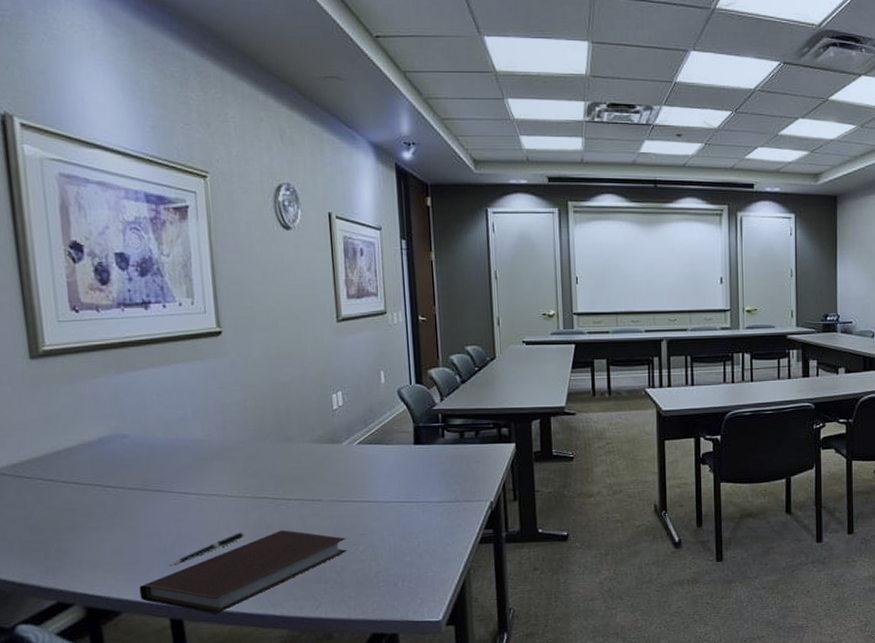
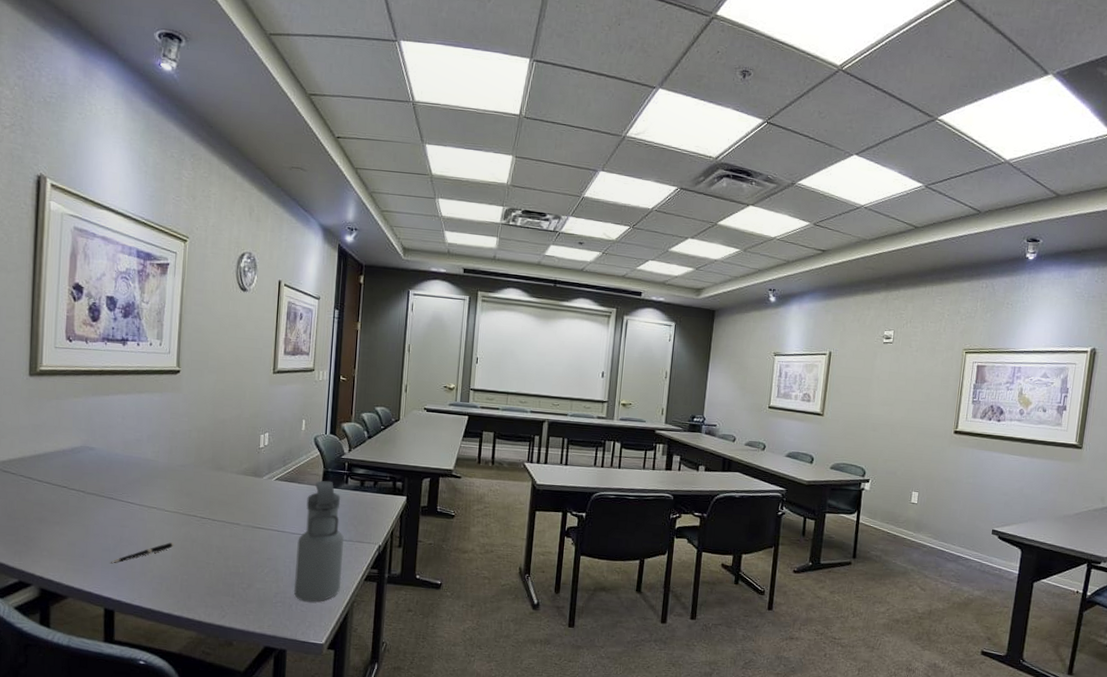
notebook: present [139,530,347,614] -> none [84,545,255,610]
water bottle: none [394,437,453,577] -> present [293,480,344,602]

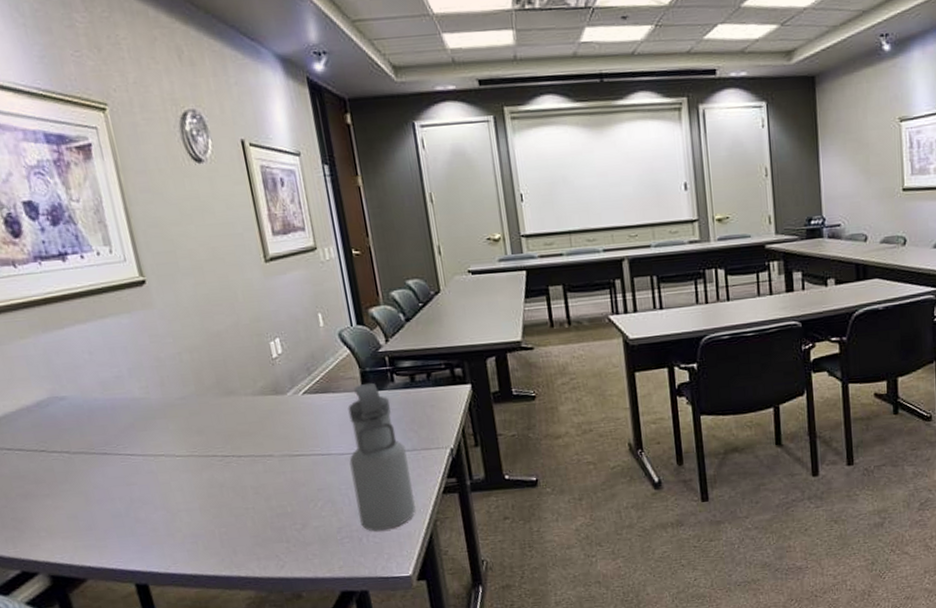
pen: present [110,542,174,563] -> none [126,492,199,530]

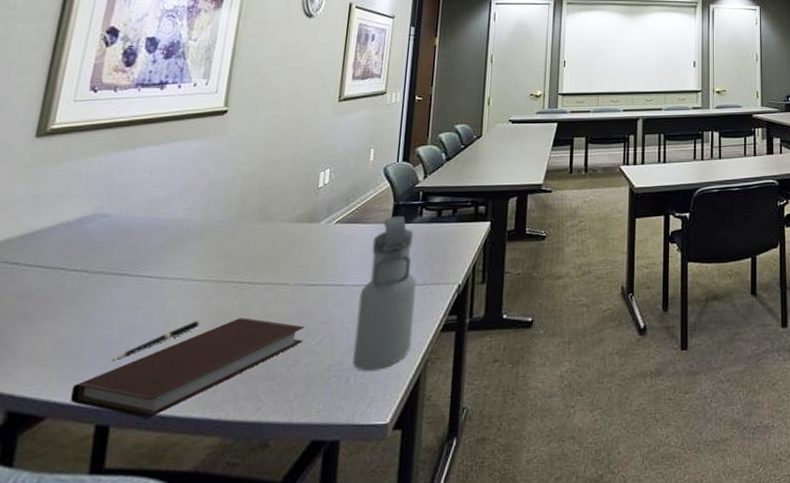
notebook: none [99,488,306,578] -> present [70,318,305,419]
pen: none [126,492,199,530] -> present [111,320,201,360]

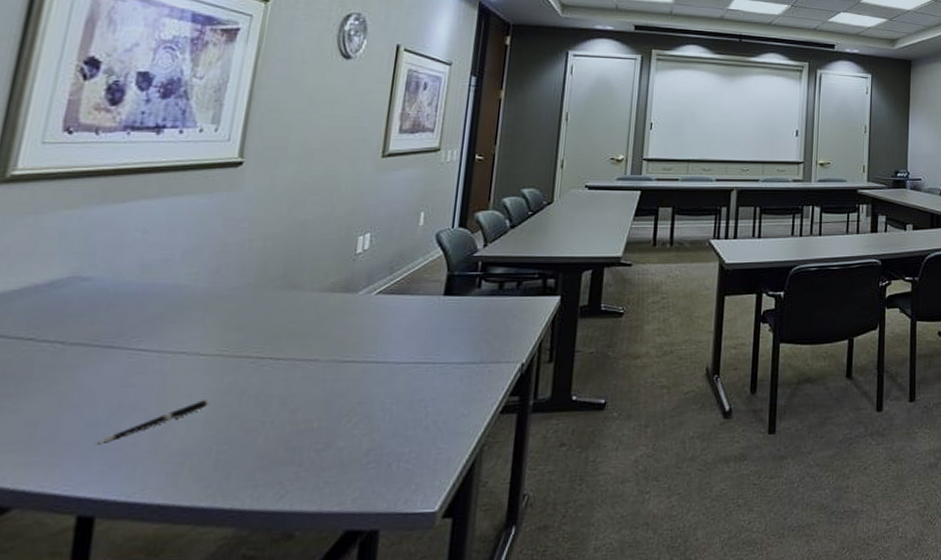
notebook: present [70,318,305,419] -> none [43,397,339,509]
water bottle: present [352,215,416,371] -> none [394,287,473,456]

